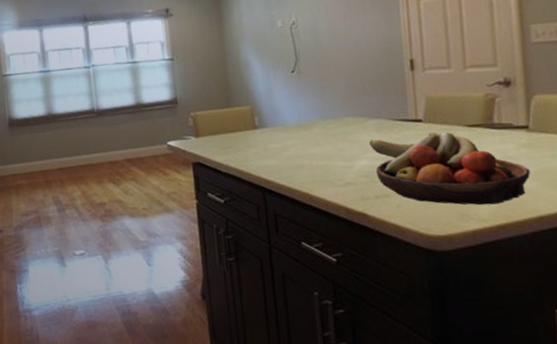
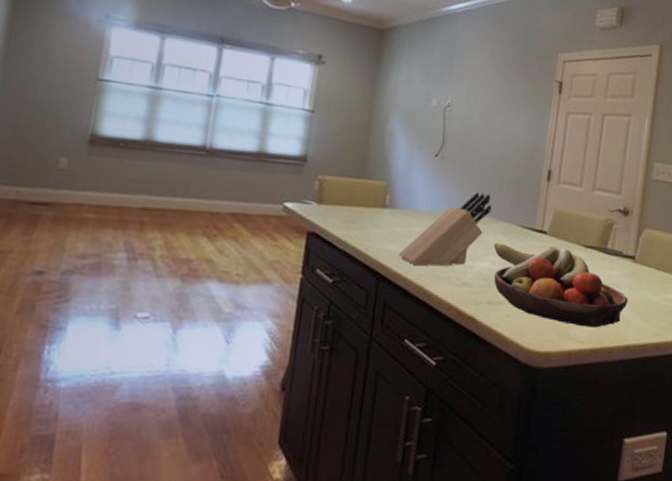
knife block: none [278,95,359,176] -> present [398,192,492,267]

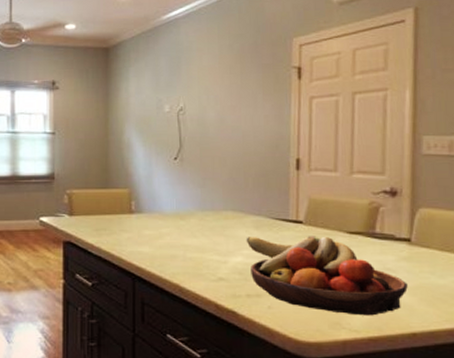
knife block: present [398,192,492,267] -> none [150,189,239,265]

